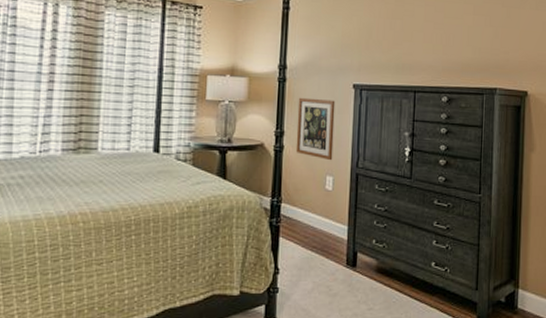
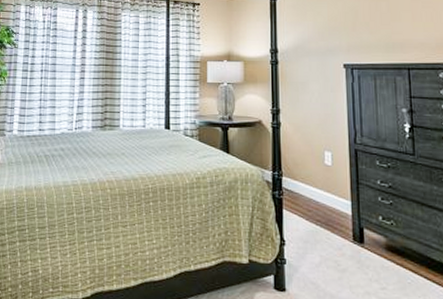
wall art: present [295,97,336,161] -> none [291,78,330,137]

